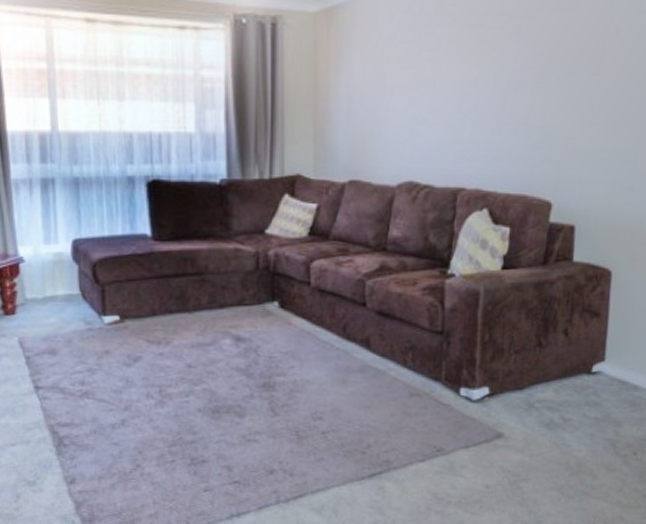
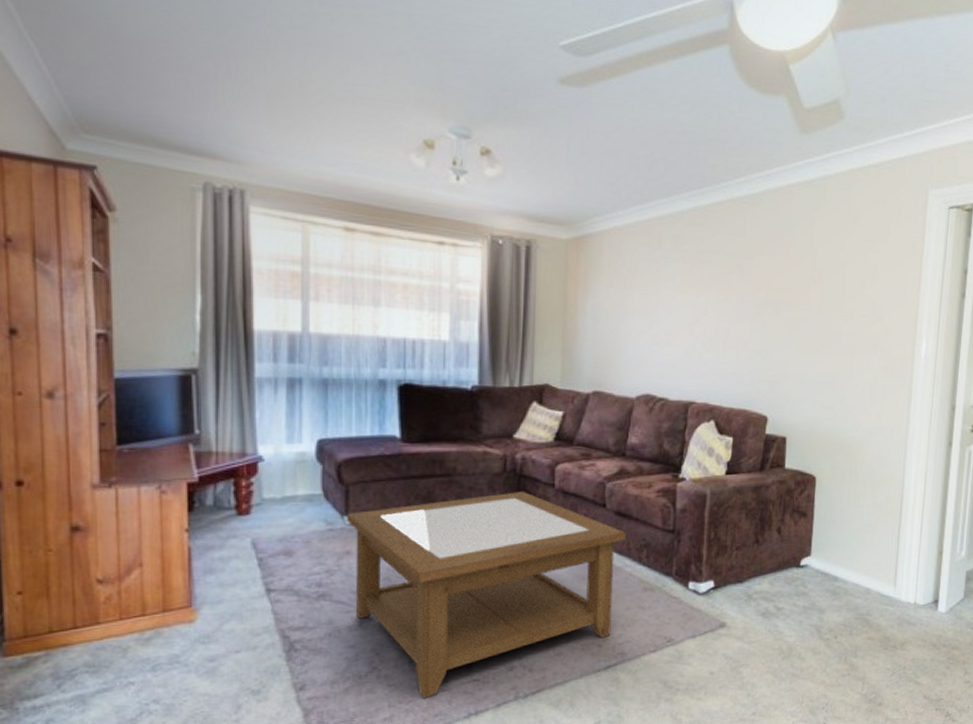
coffee table: none [103,290,389,497] -> present [346,492,626,698]

